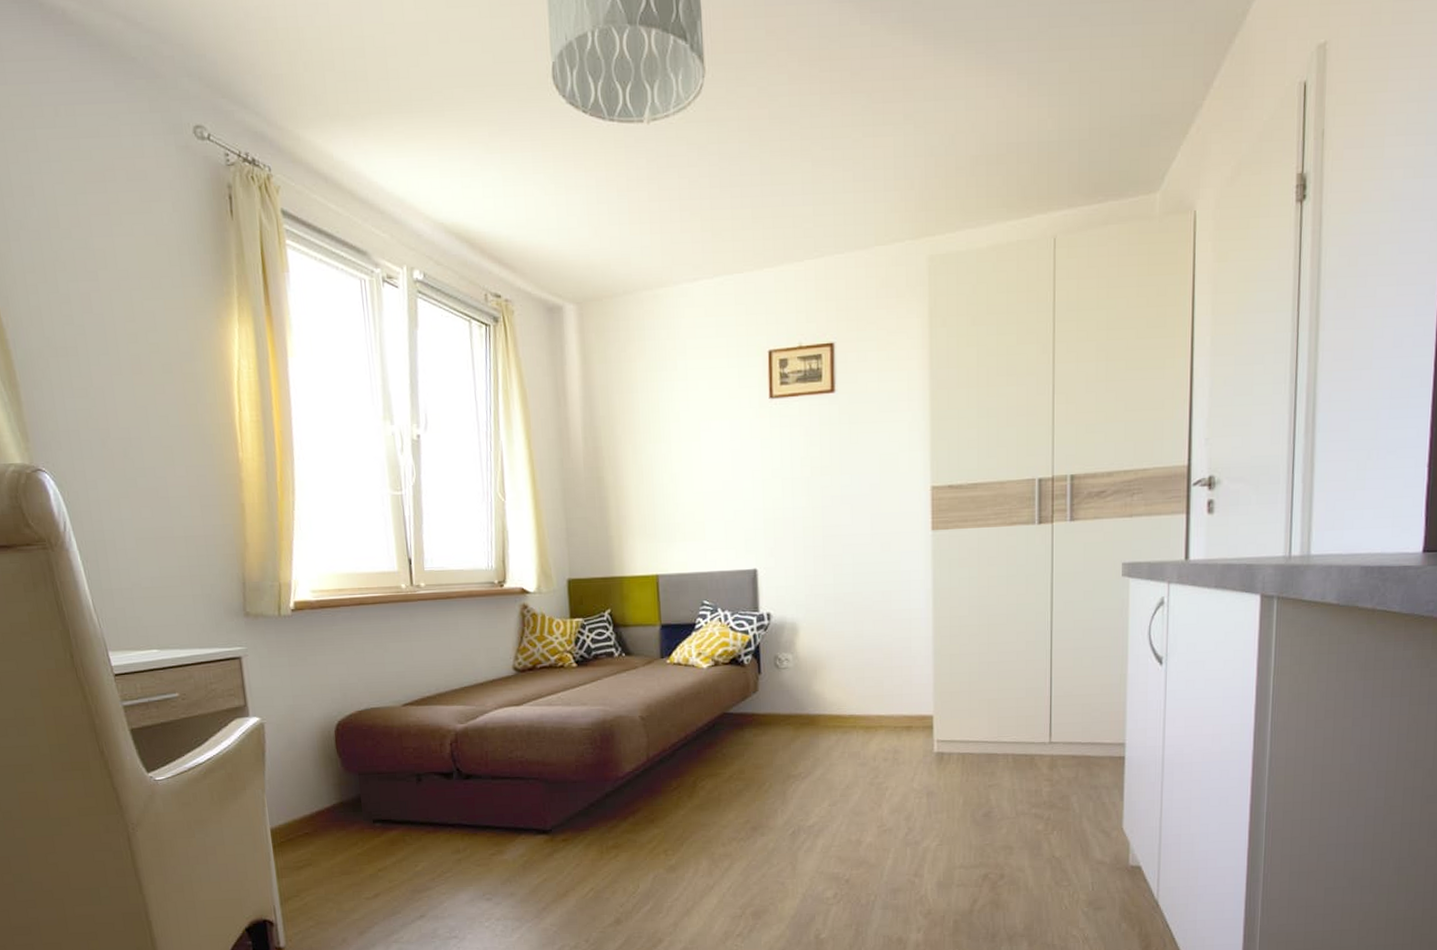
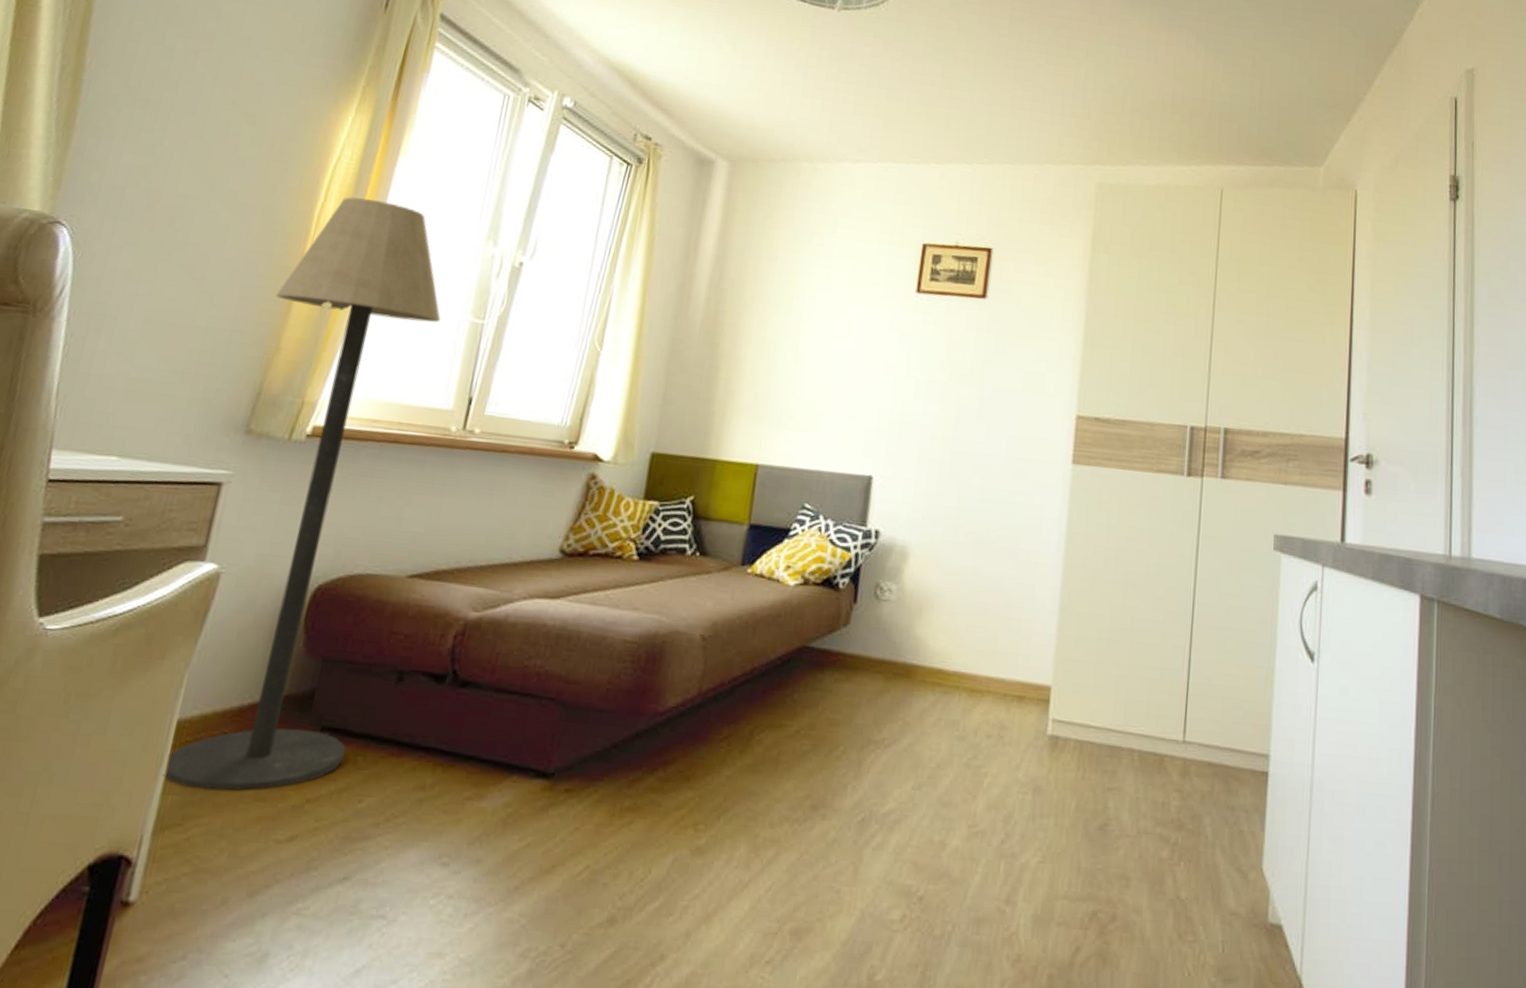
floor lamp: none [229,401,396,872] -> present [162,197,441,791]

